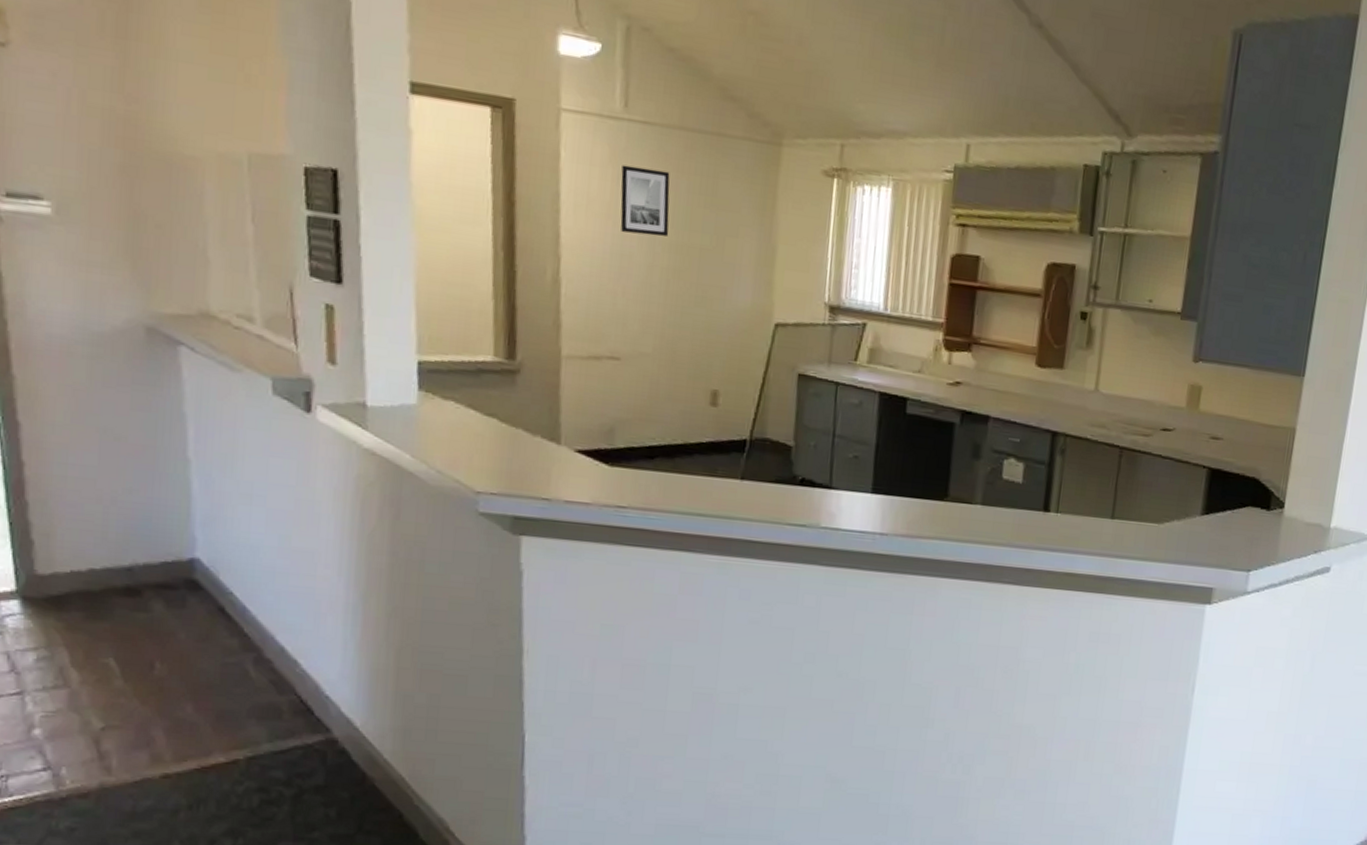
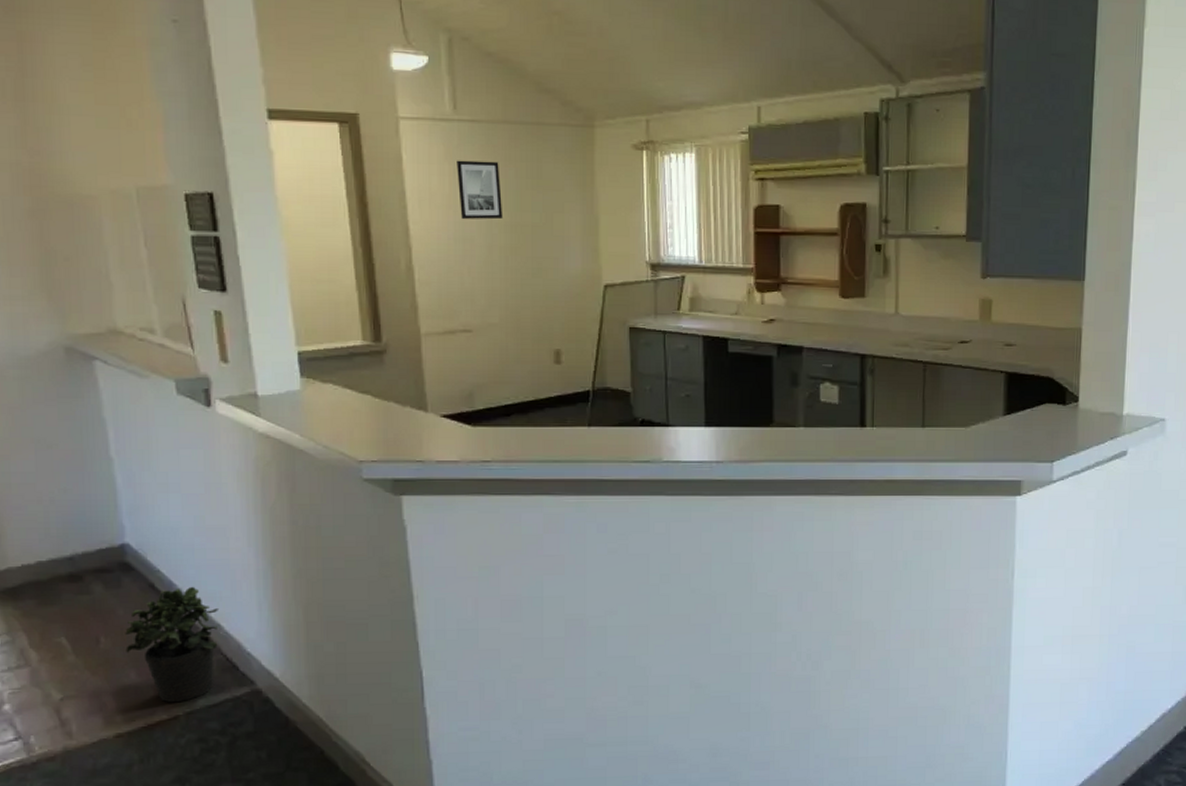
potted plant: none [183,614,298,745] -> present [125,586,220,703]

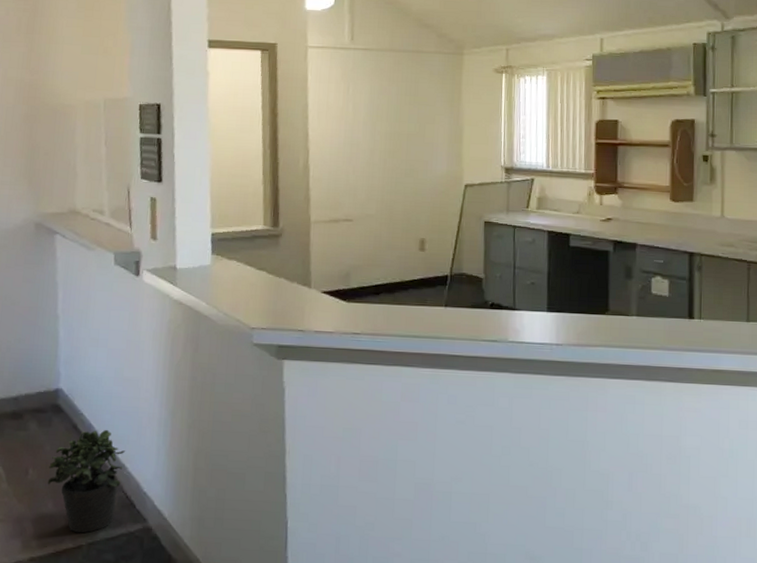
wall art: present [457,160,503,220] -> none [350,80,385,129]

